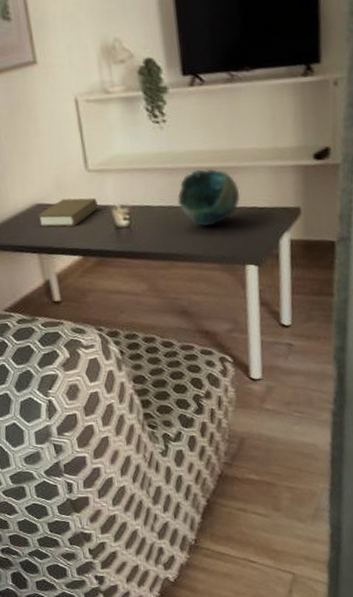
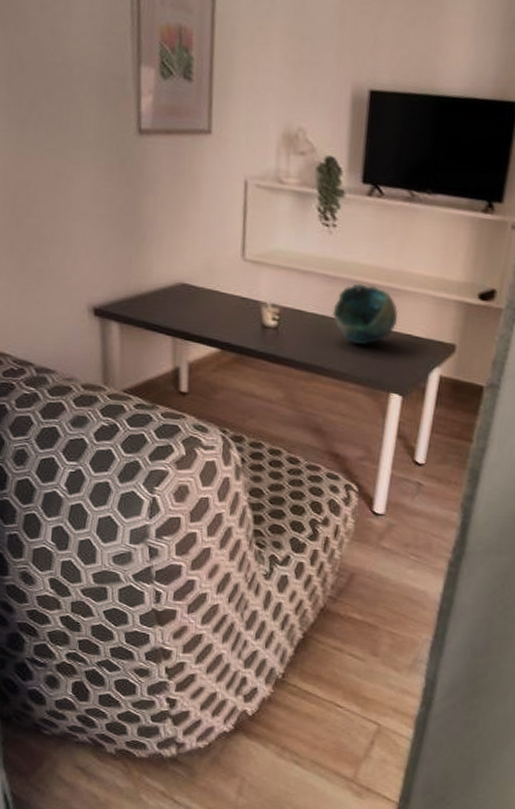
book: present [38,198,98,227] -> none [179,284,248,316]

